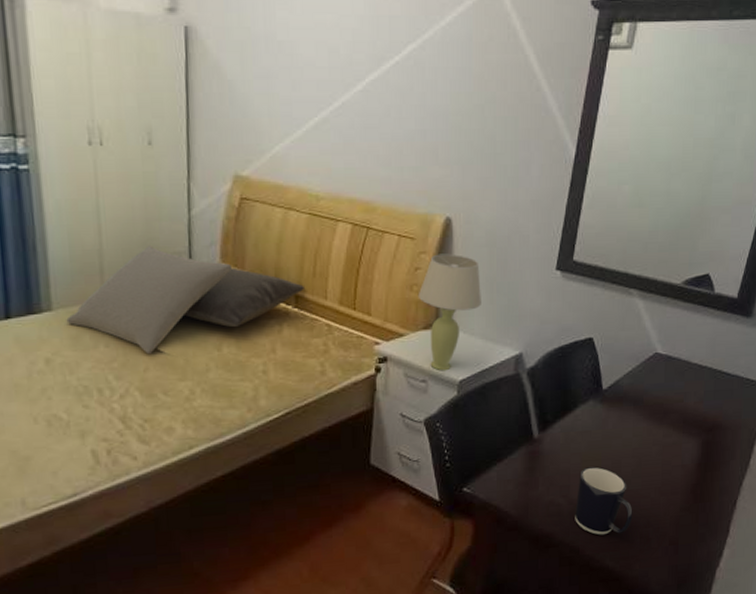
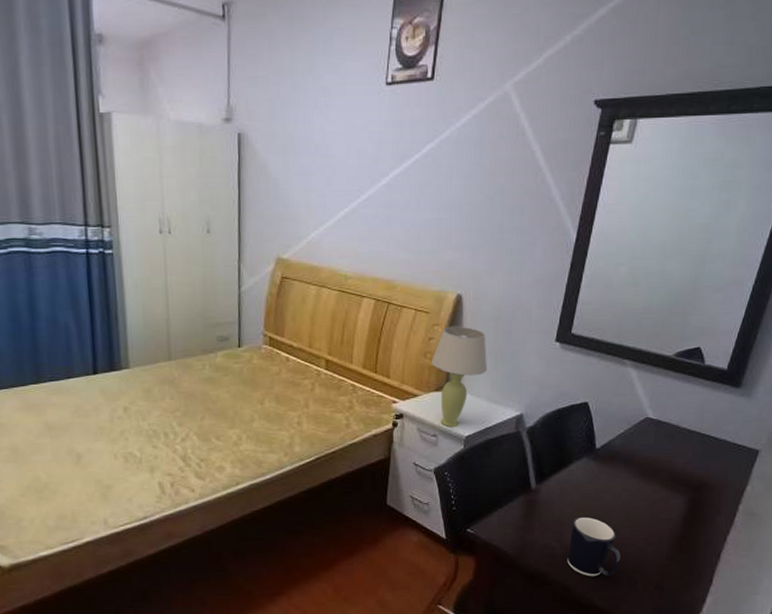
pillow: present [66,246,233,353] -> none [140,316,274,405]
pillow: present [184,267,304,328] -> none [233,335,333,386]

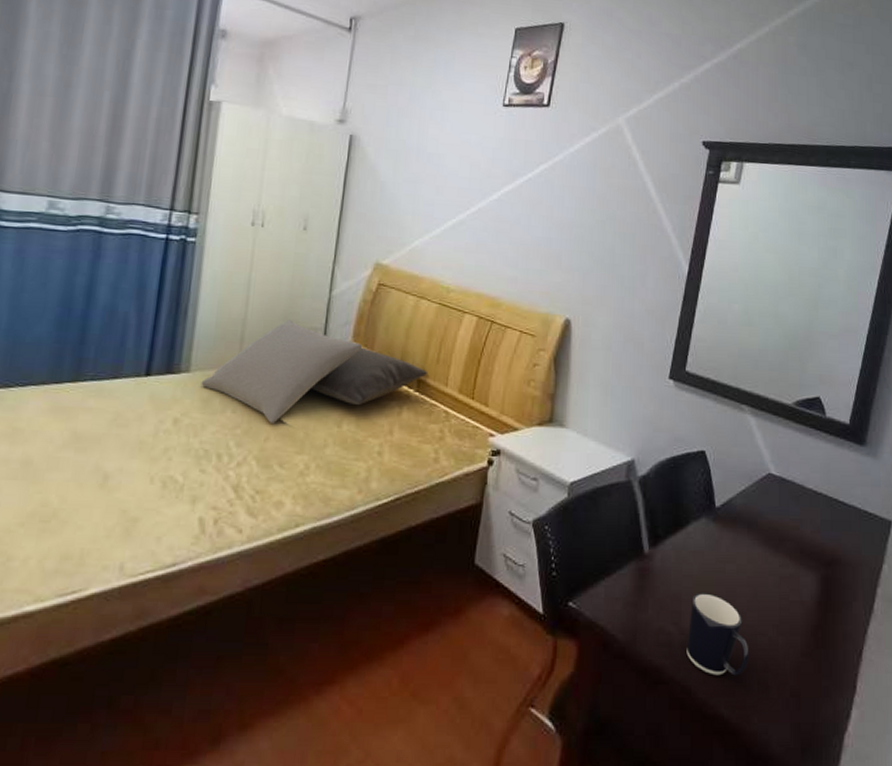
pillow: none [140,316,274,405] -> present [201,319,363,423]
pillow: none [233,335,333,386] -> present [311,347,427,406]
table lamp: present [431,326,487,428] -> none [534,352,596,471]

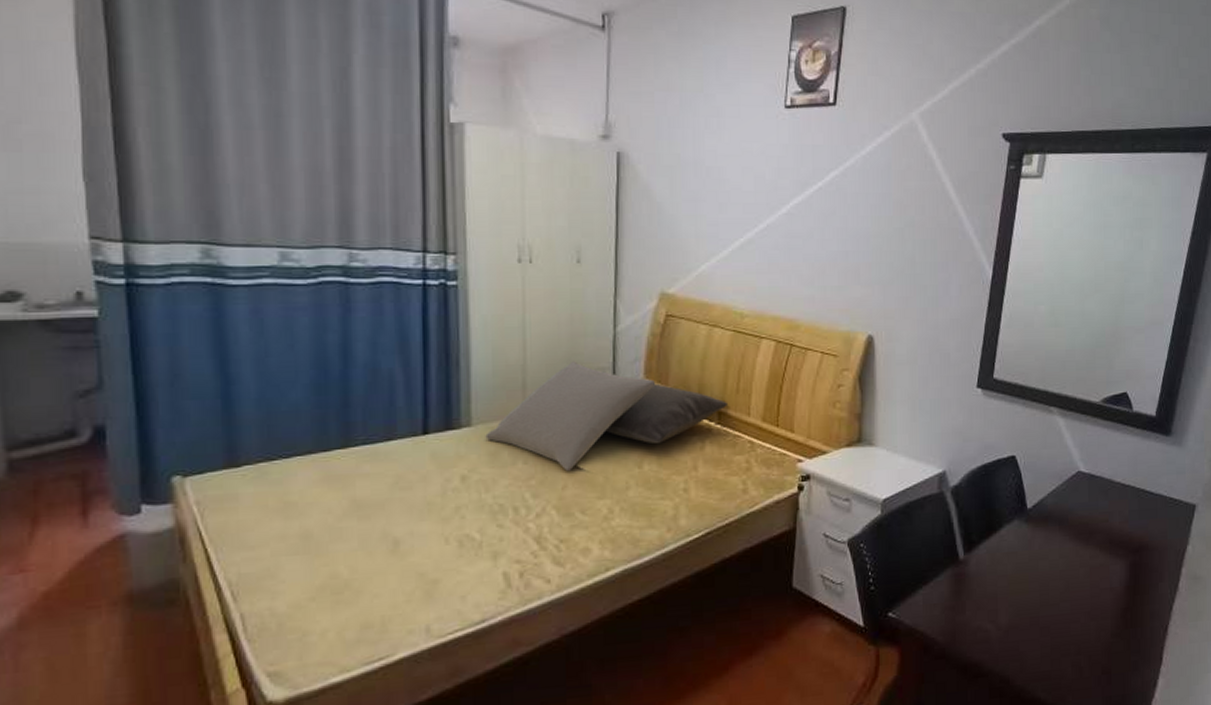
mug: present [686,593,749,676] -> none [1004,590,1063,664]

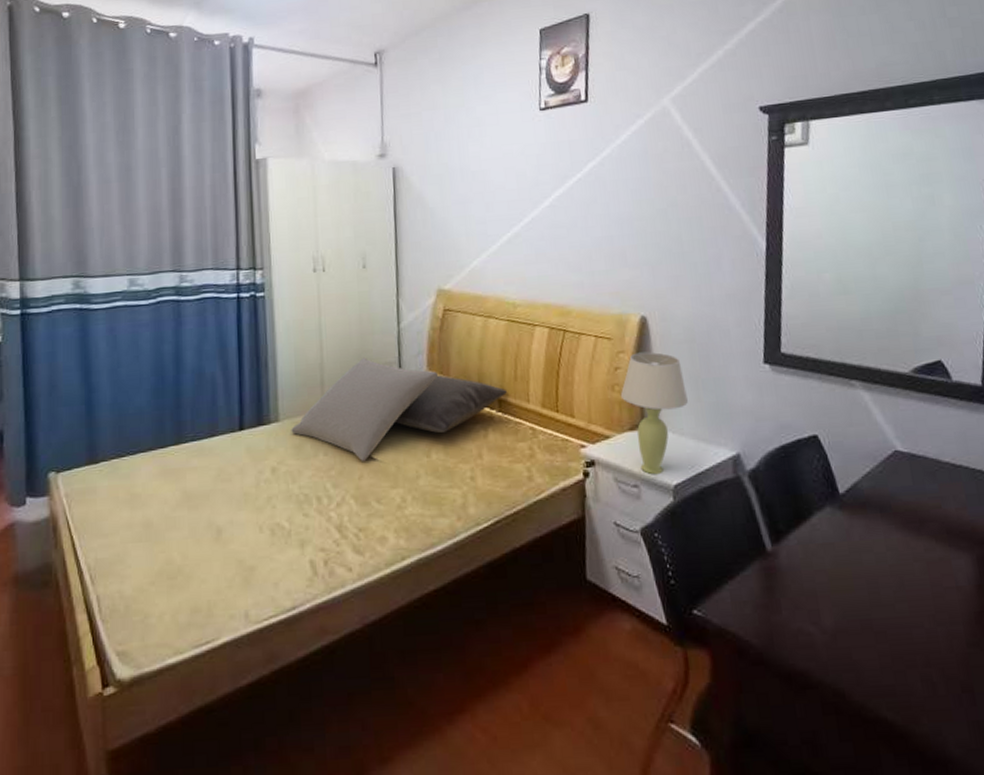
table lamp: none [840,371,904,490] -> present [620,352,688,475]

